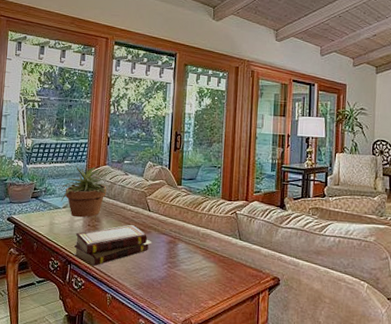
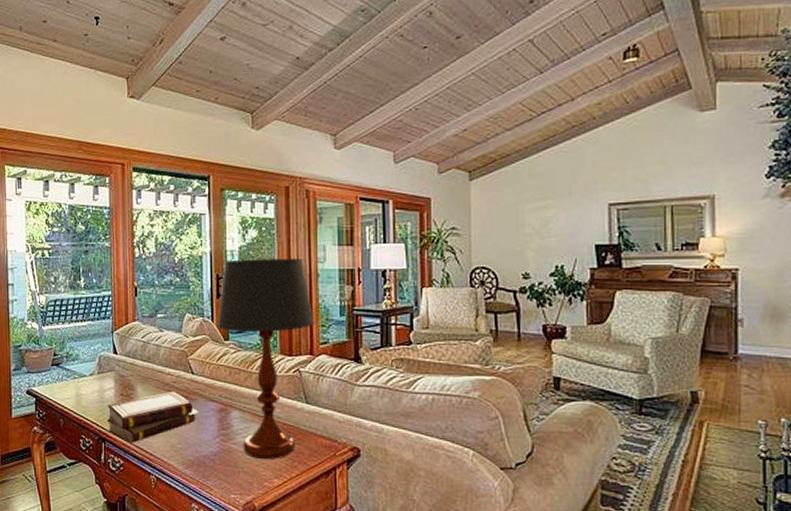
potted plant: present [56,166,111,218] -> none [80,323,144,386]
table lamp: none [172,121,251,285] -> present [217,257,314,460]

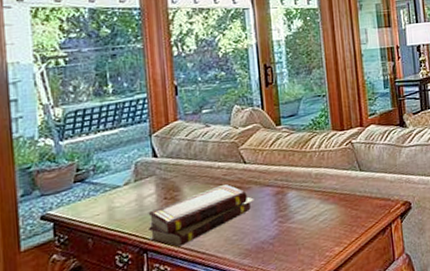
table lamp: present [217,257,314,460] -> none [267,41,362,232]

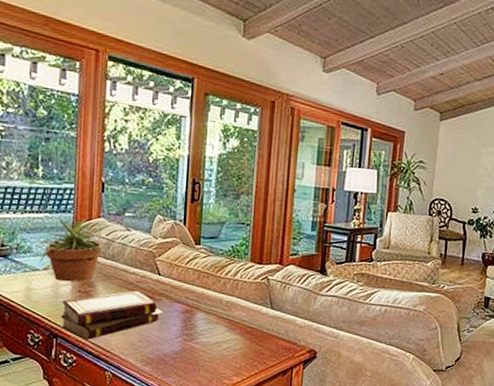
potted plant: none [110,125,189,193] -> present [33,218,108,282]

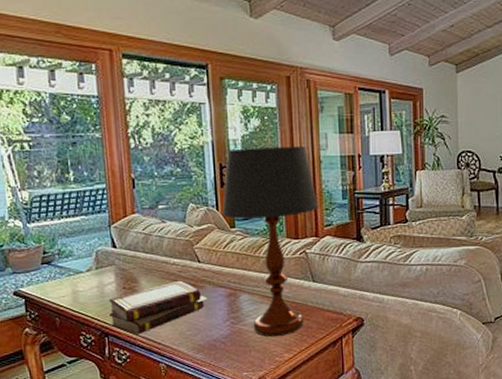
potted plant: present [33,218,108,282] -> none [73,216,146,281]
table lamp: none [189,166,287,359] -> present [222,145,318,337]

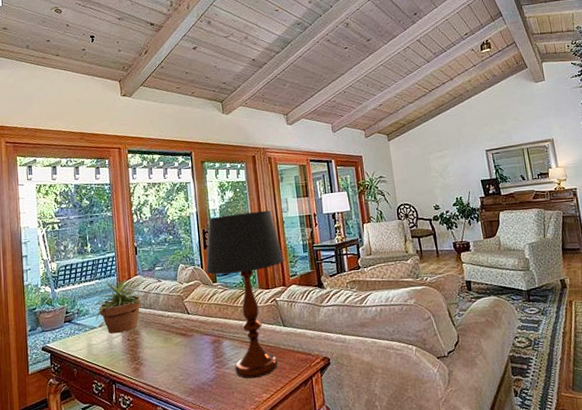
potted plant: none [73,216,146,281] -> present [89,279,146,334]
book set: present [108,281,208,335] -> none [116,331,196,381]

